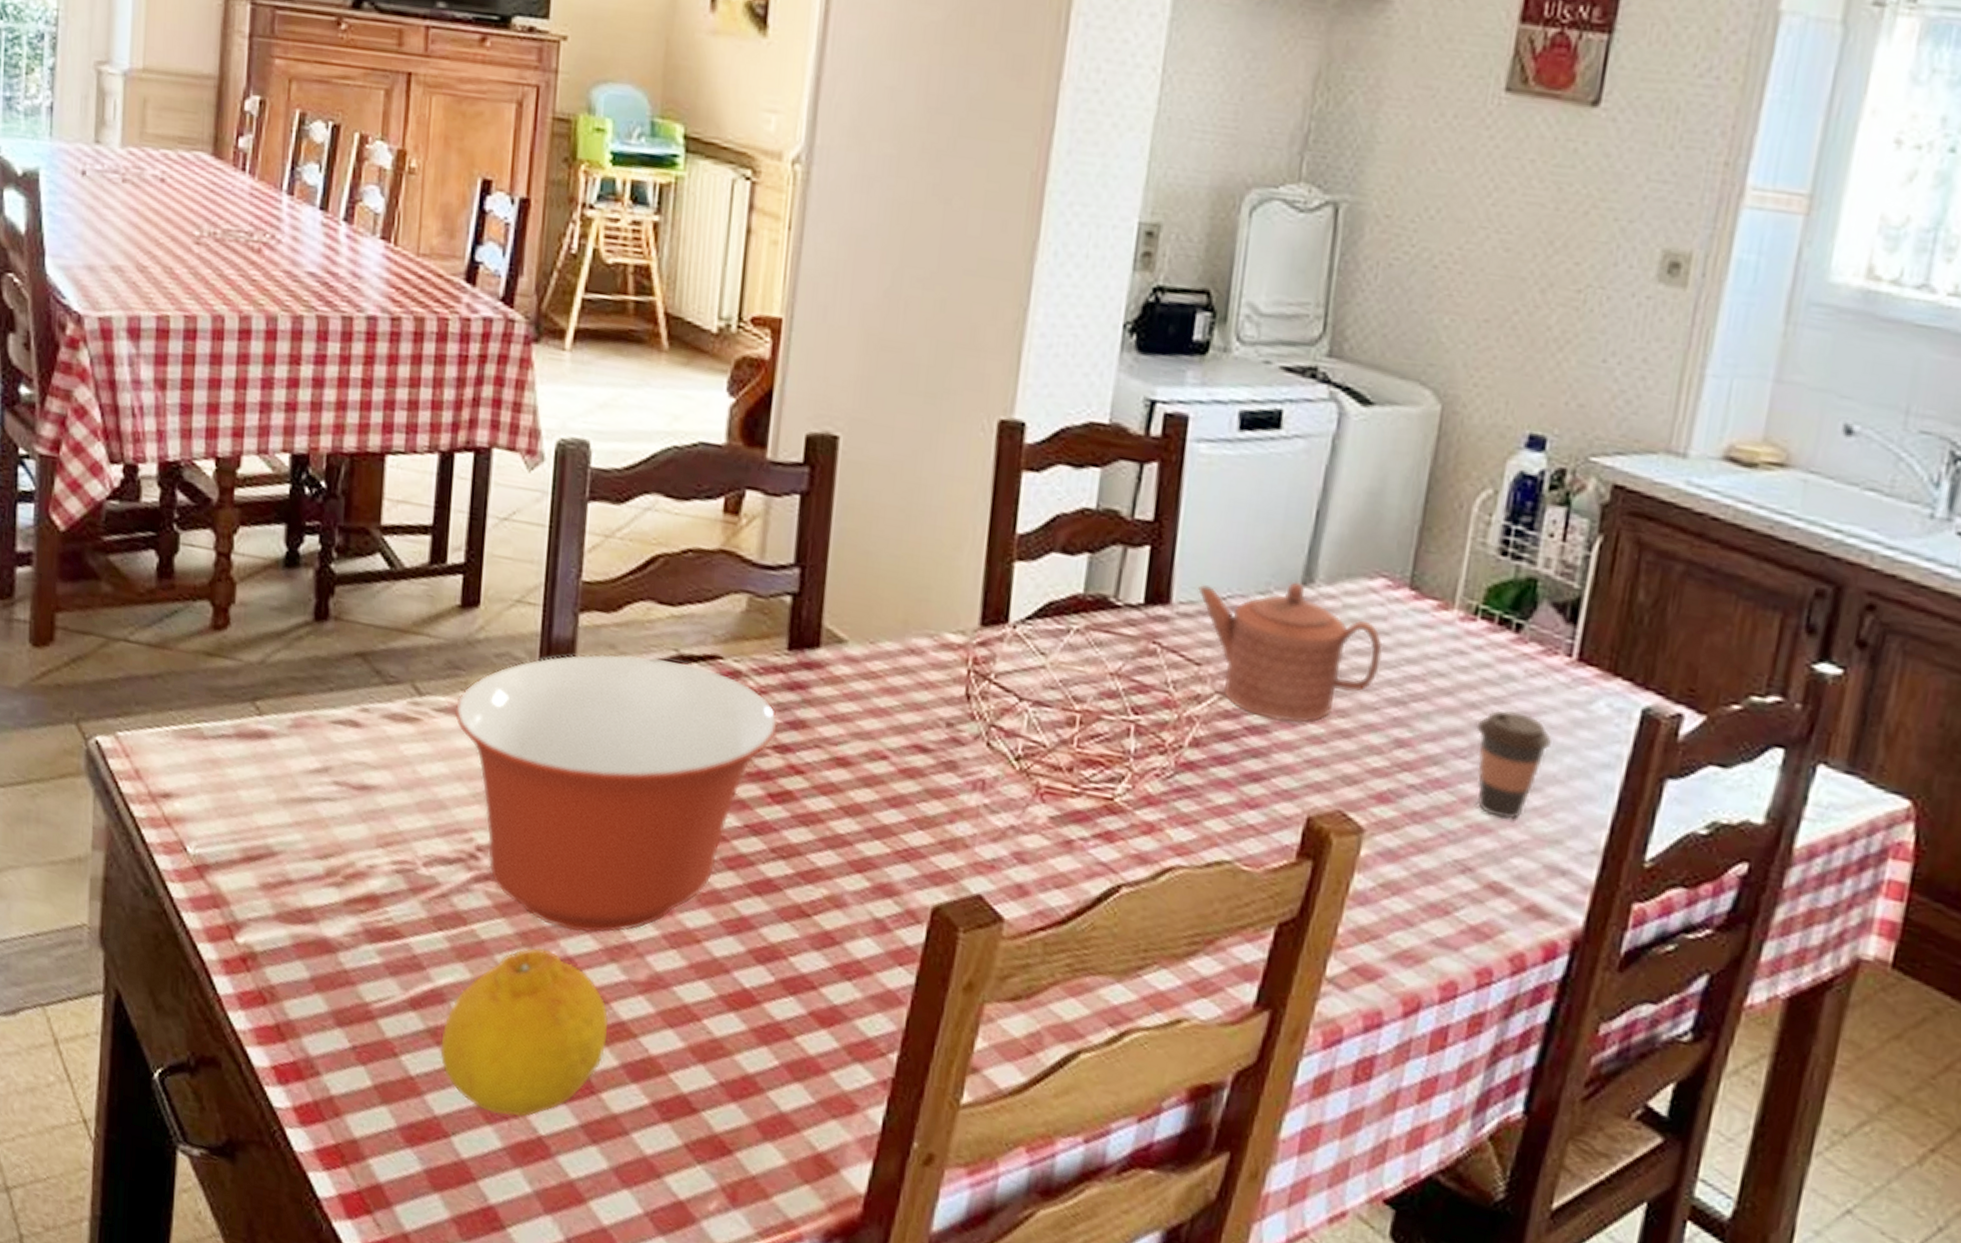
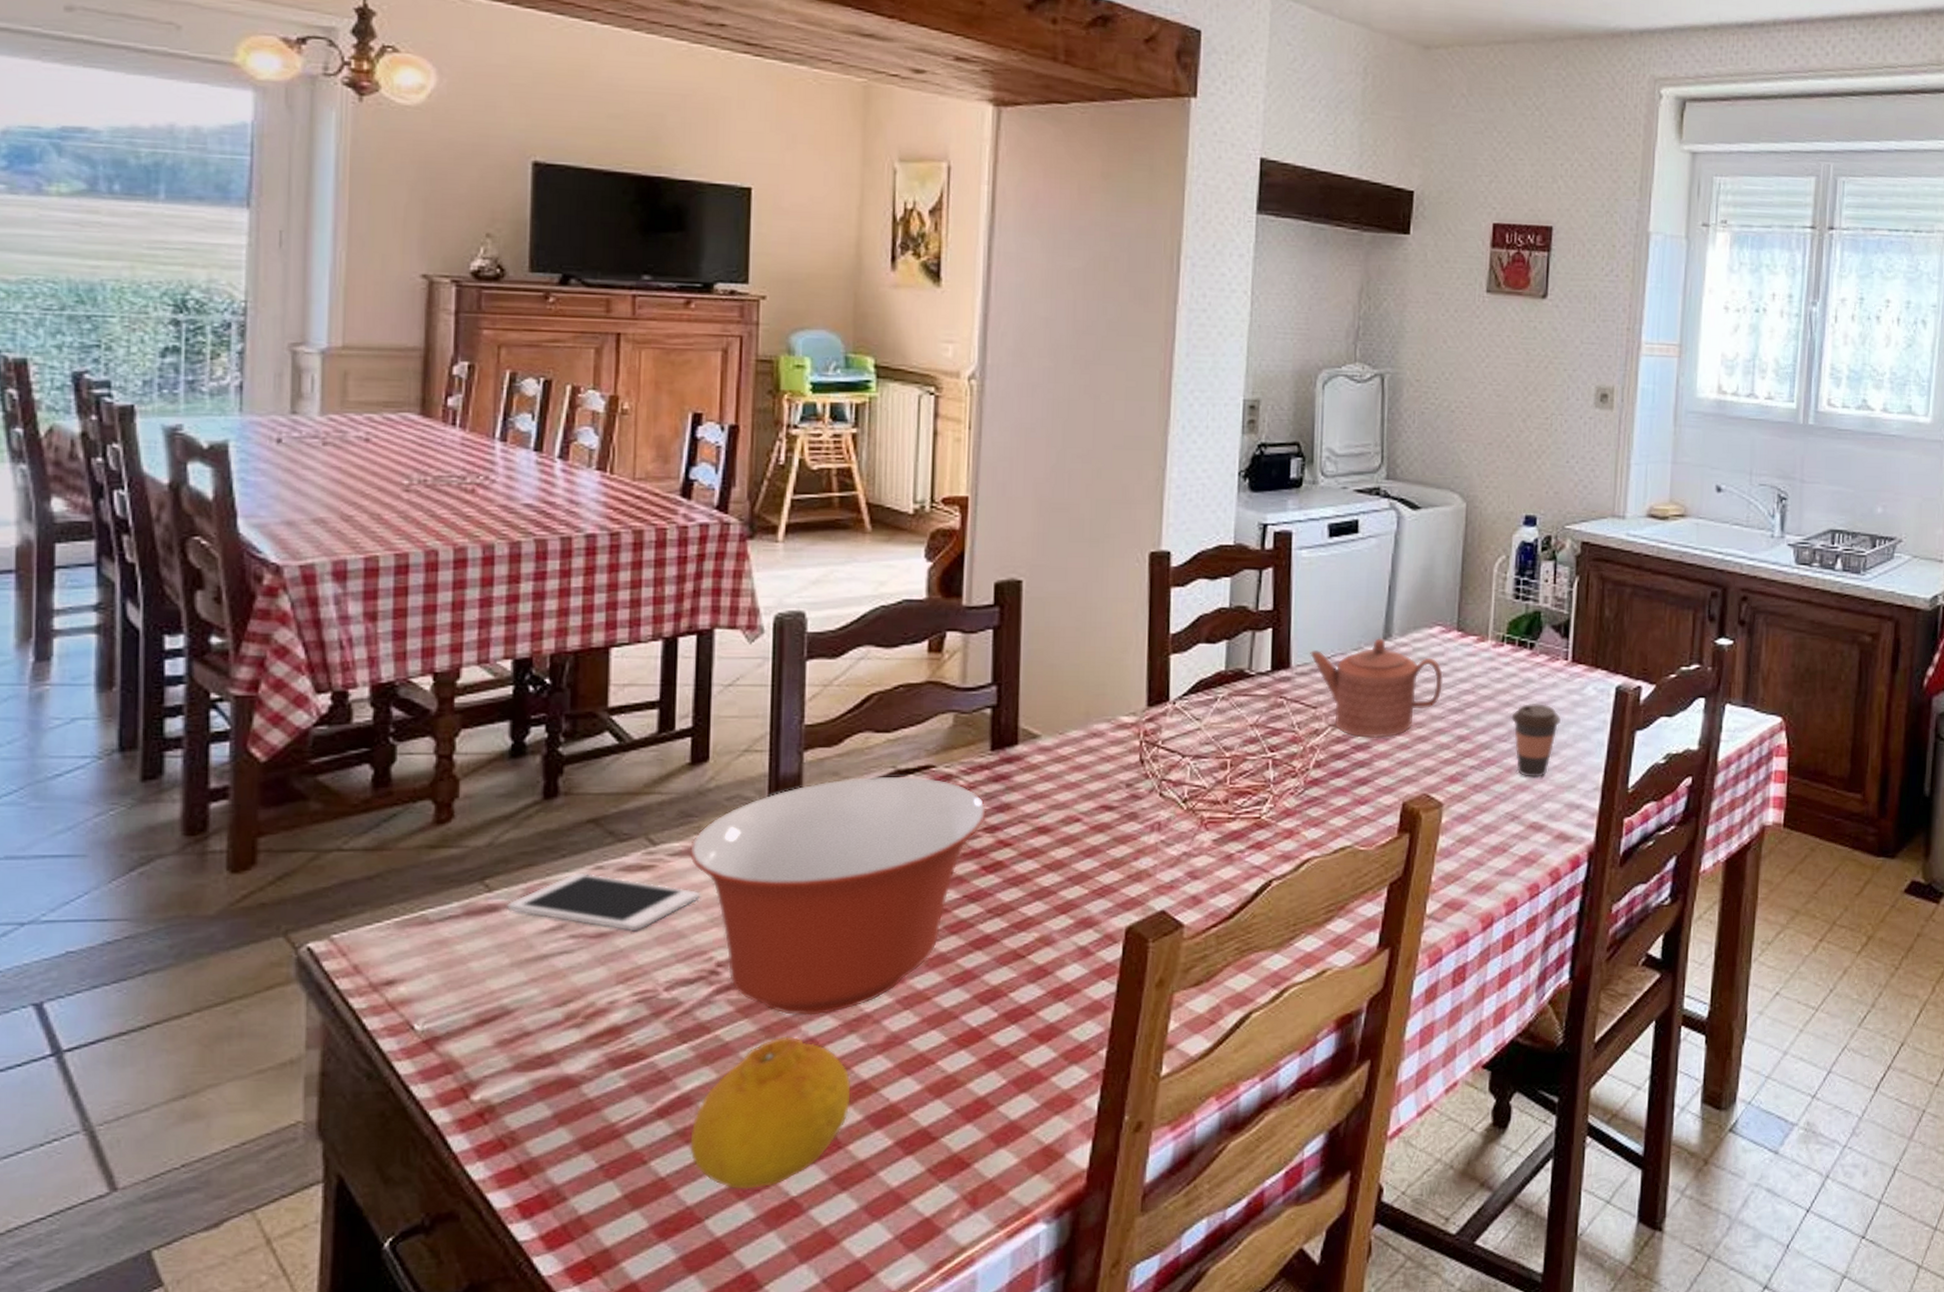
cell phone: none [276,711,464,792] -> present [507,872,700,932]

